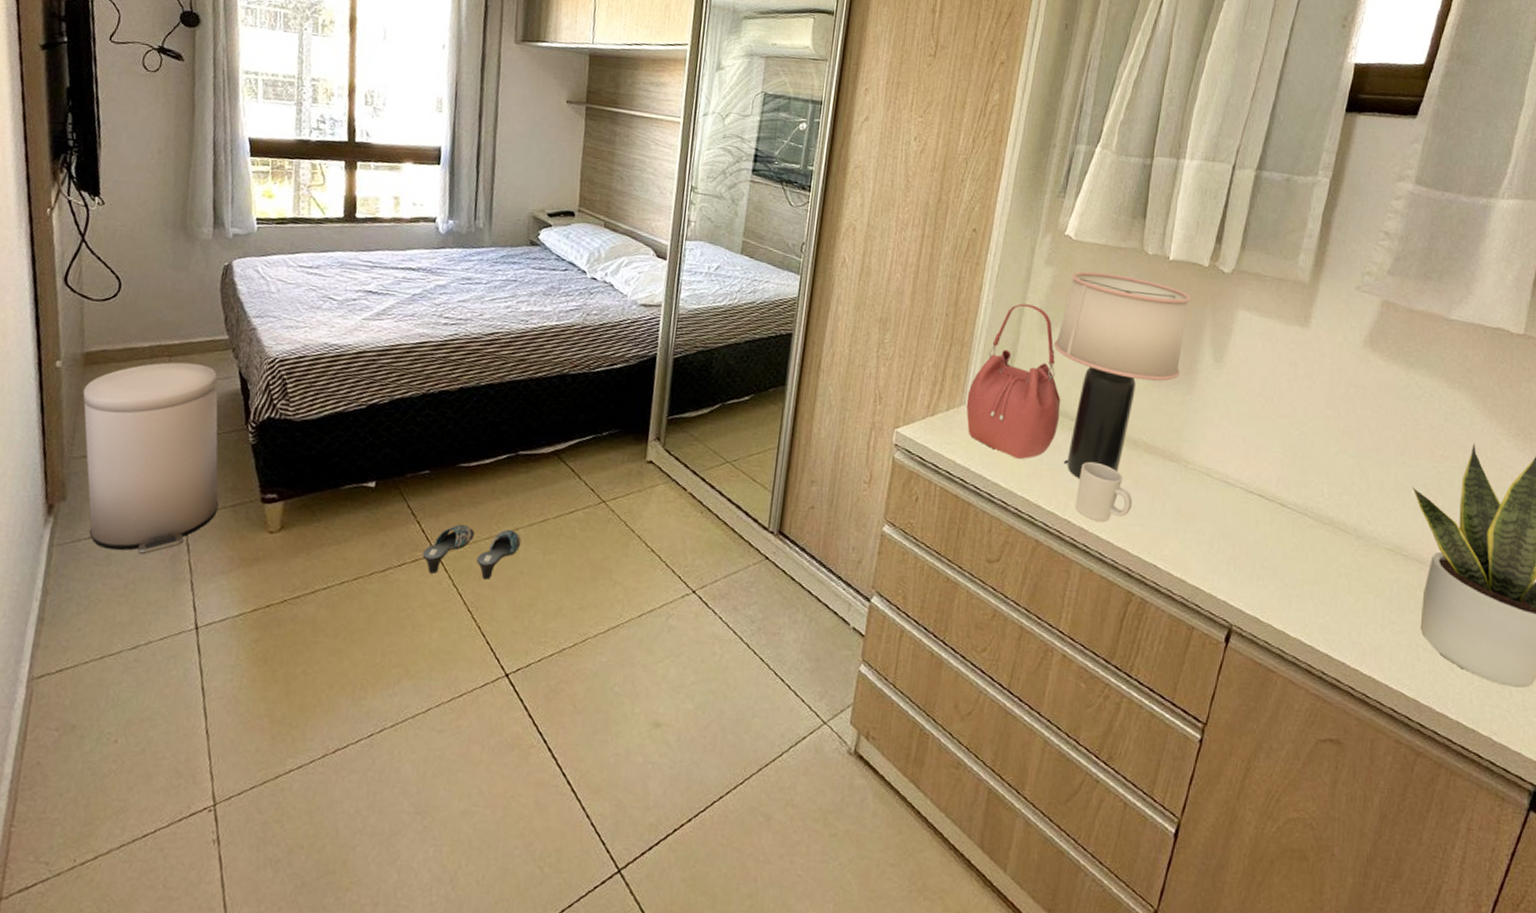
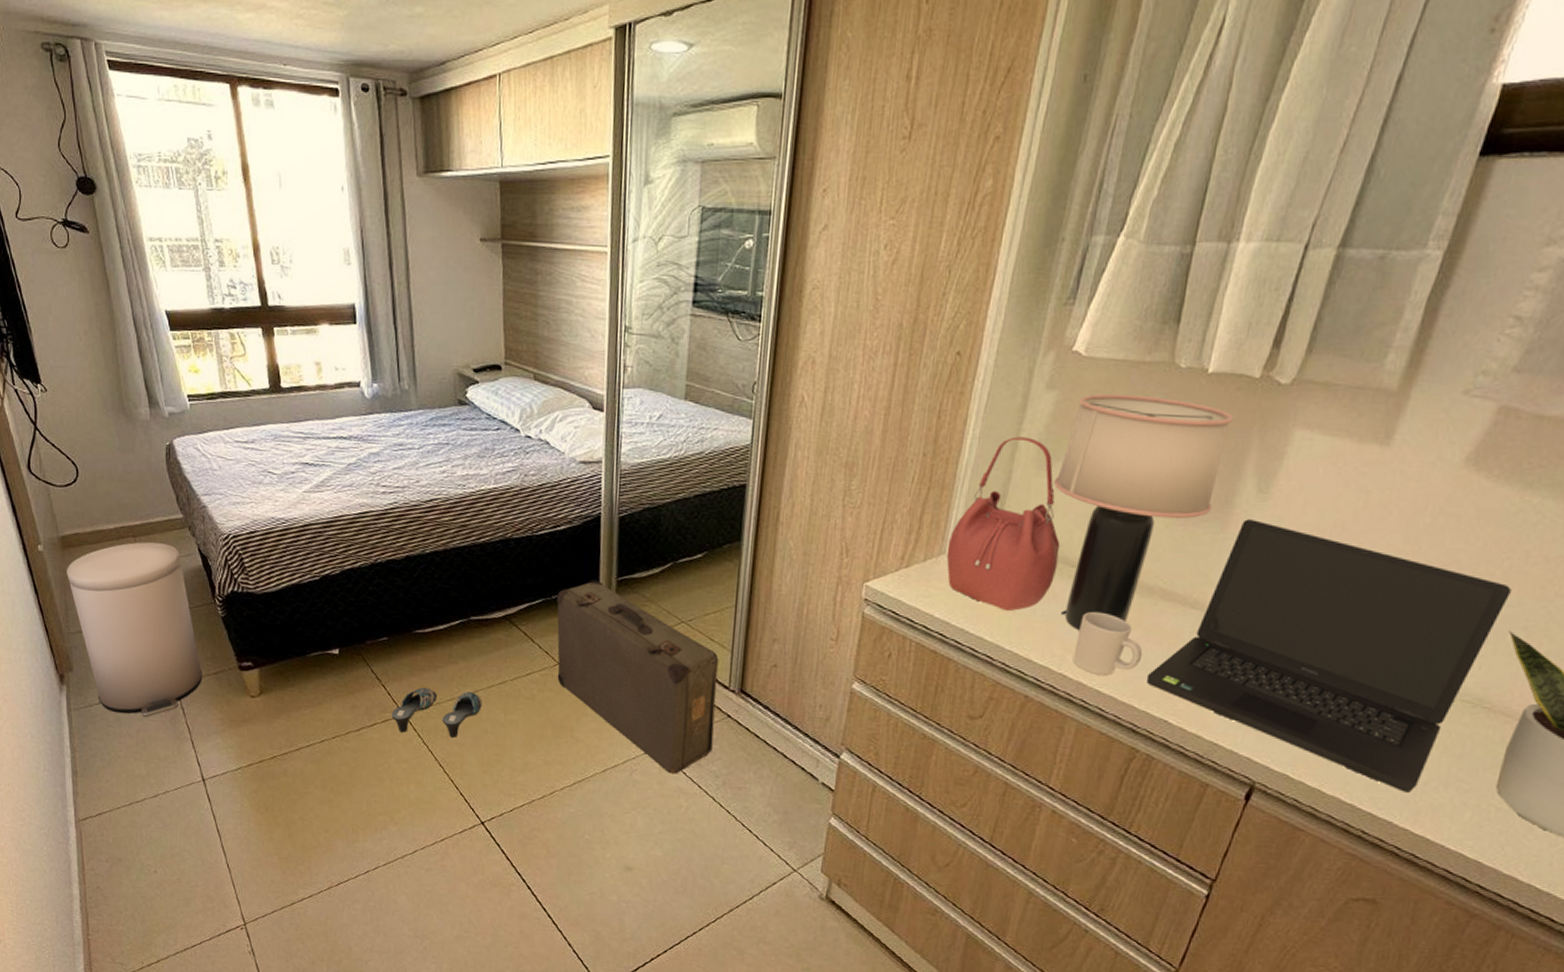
suitcase: none [600,417,760,619] -> present [557,579,719,774]
laptop: none [1136,384,1409,634] -> present [1146,519,1511,793]

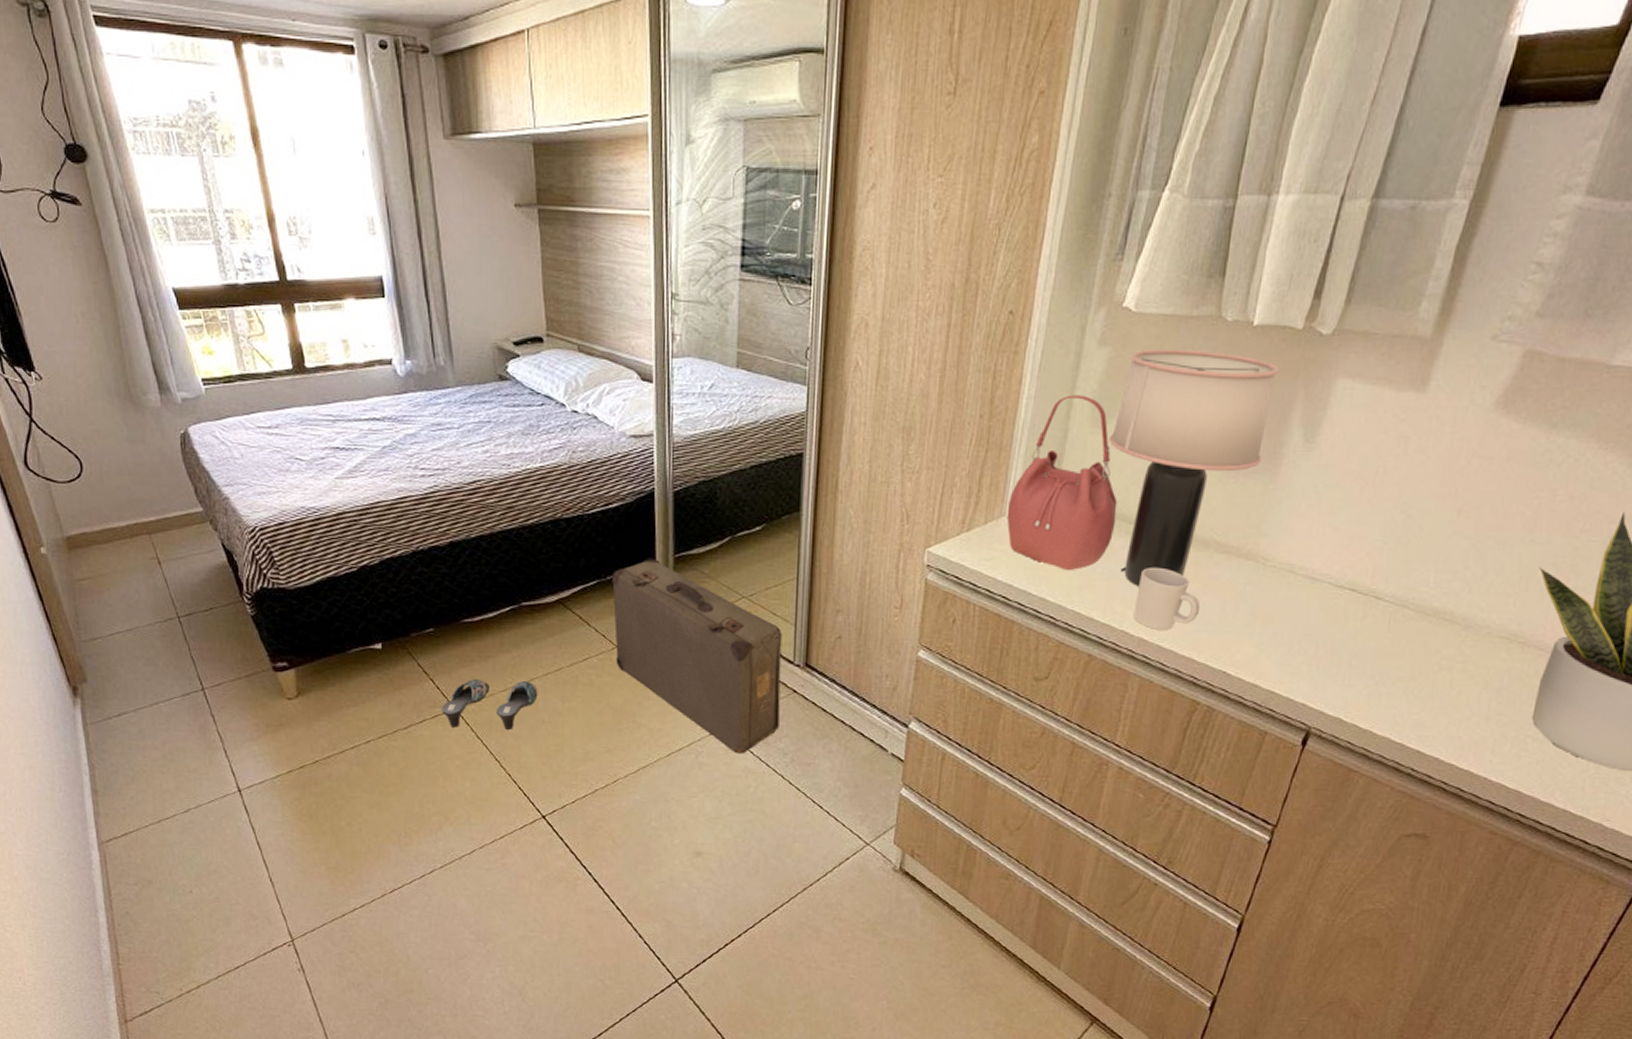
pedal bin: present [67,542,203,718] -> none [74,539,233,728]
laptop: present [1146,519,1511,793] -> none [1204,469,1540,729]

